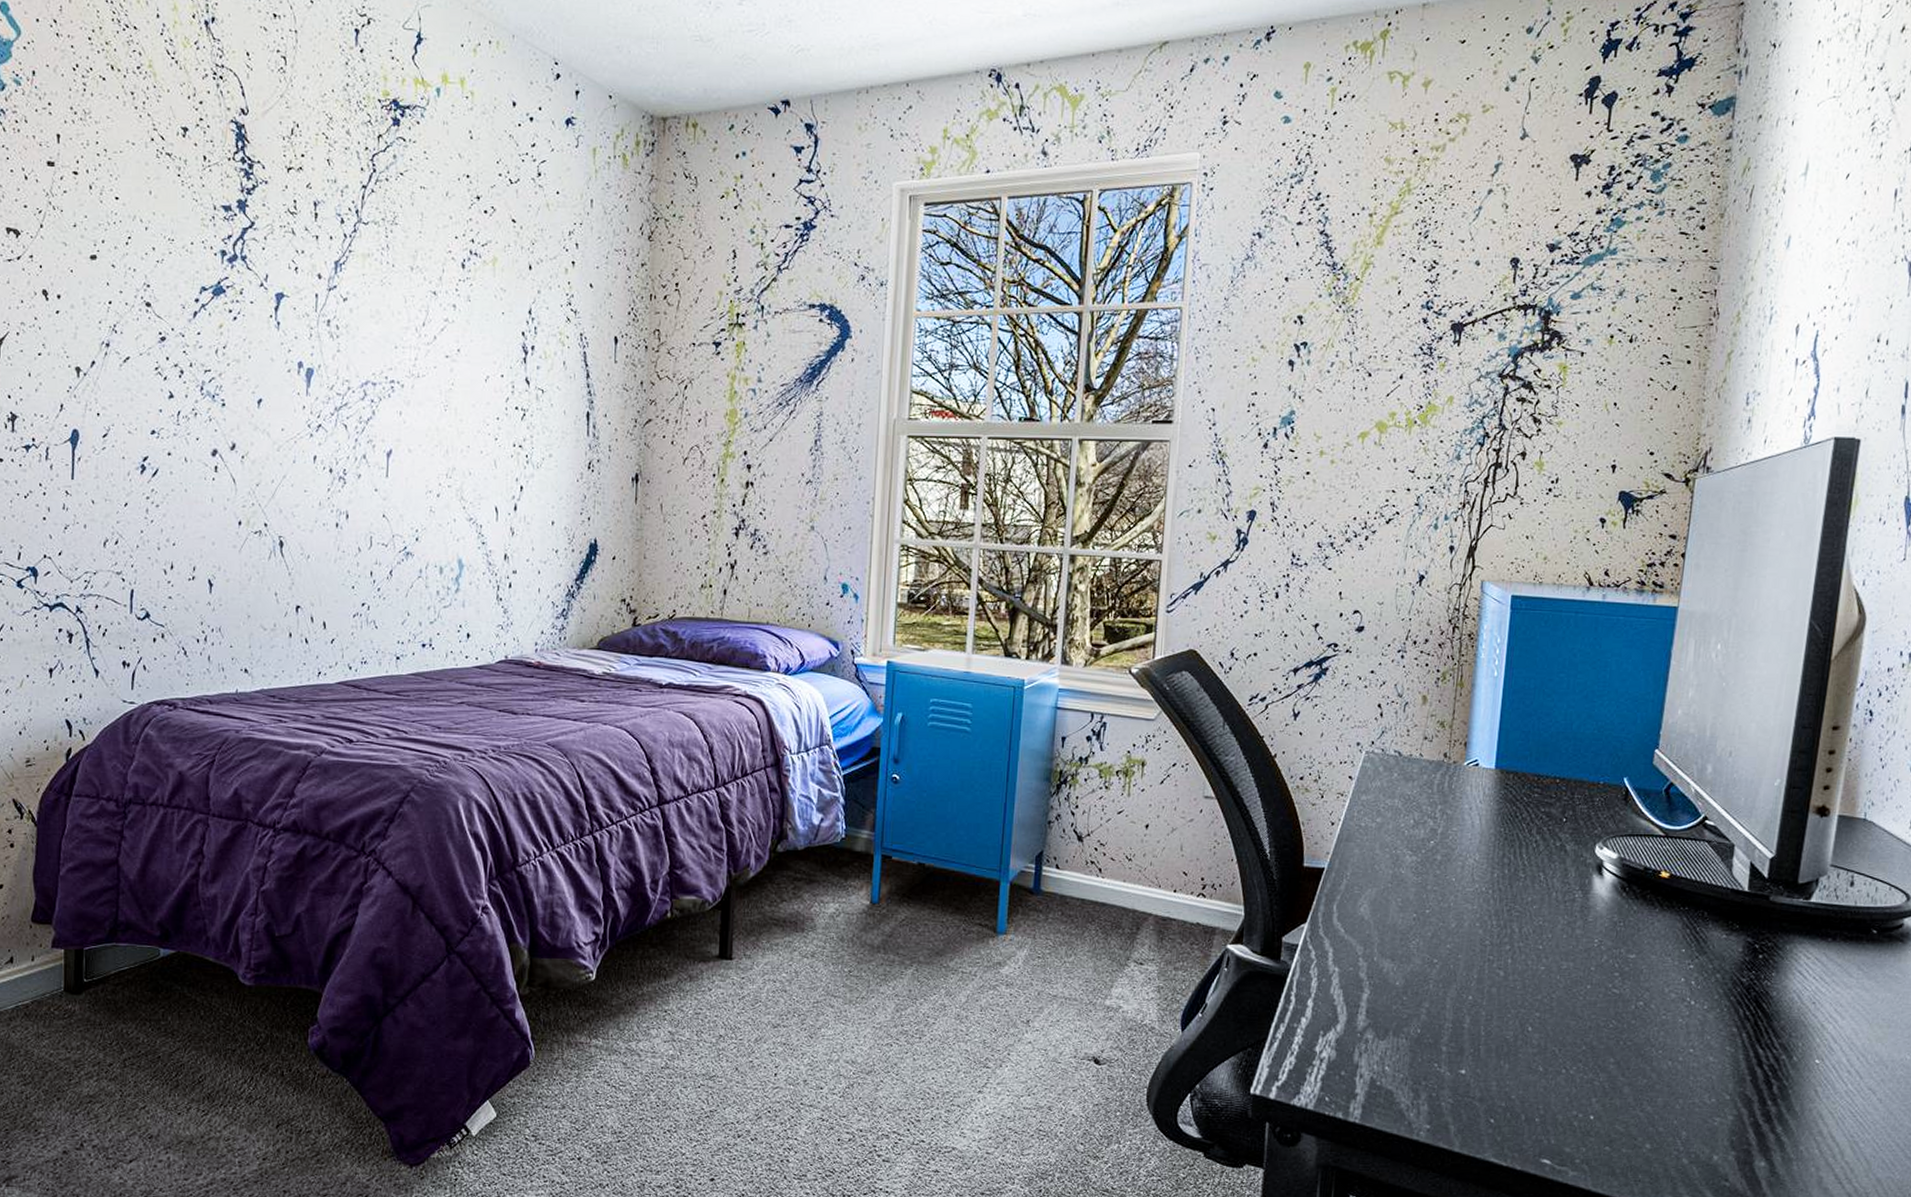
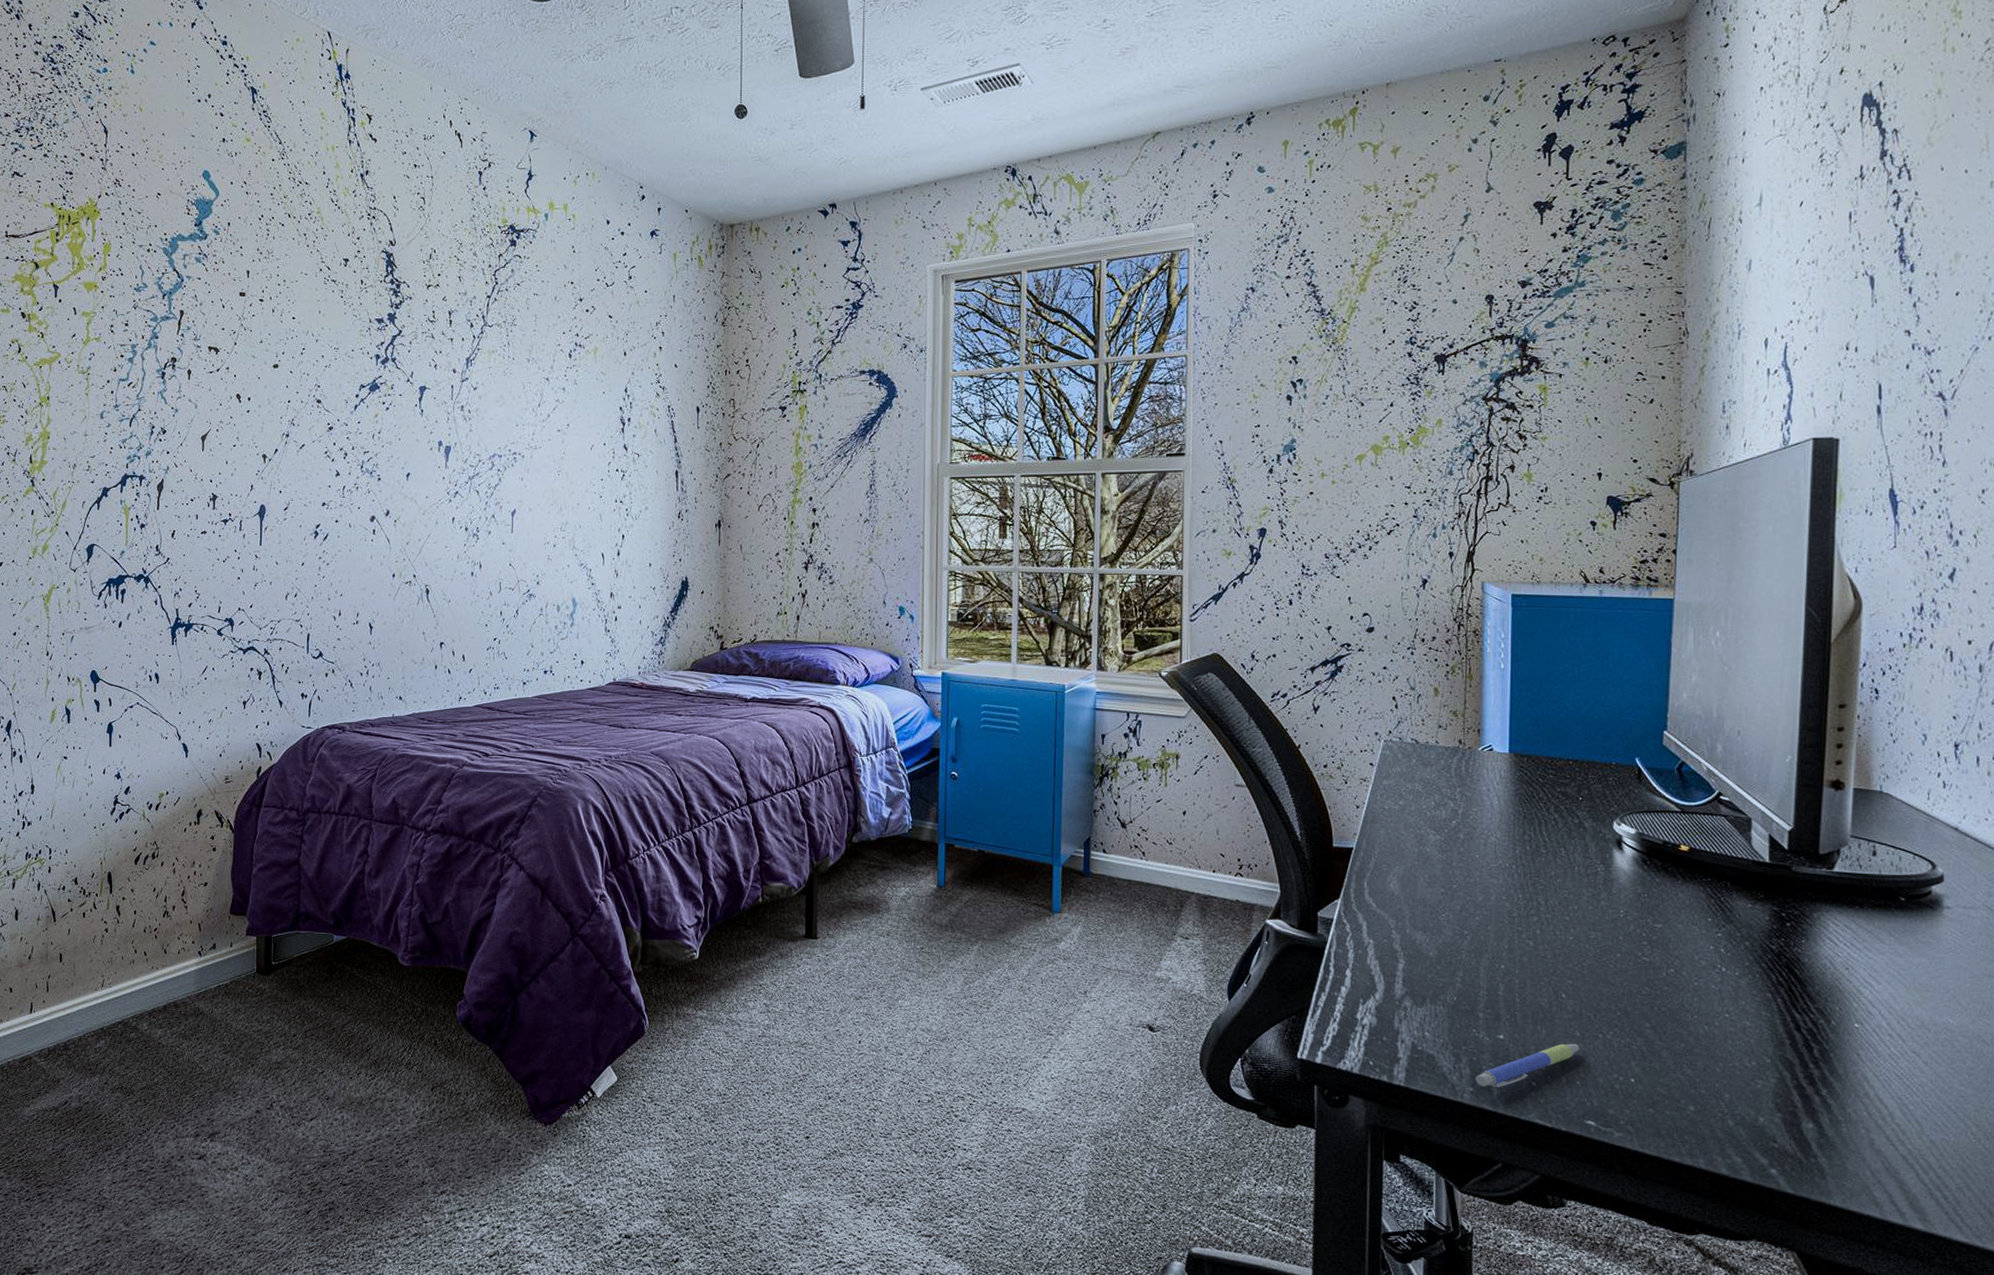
pen: none [1433,1079,1542,1125] -> present [1476,1043,1580,1087]

